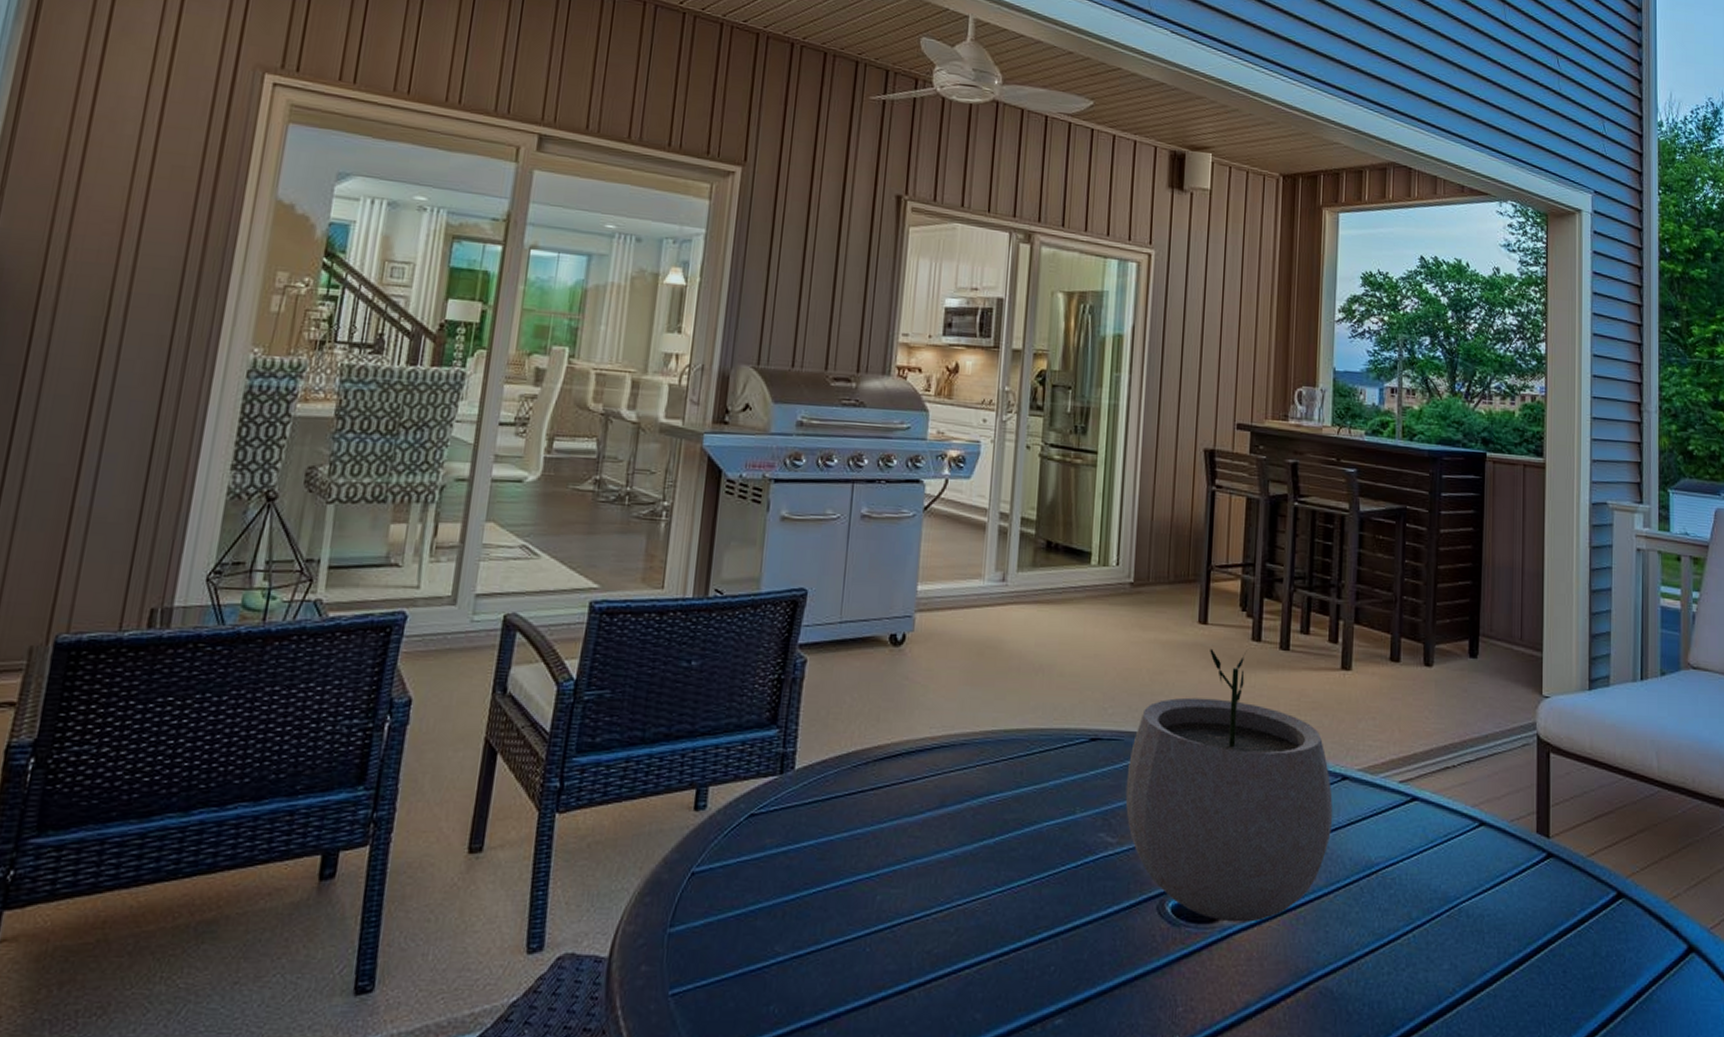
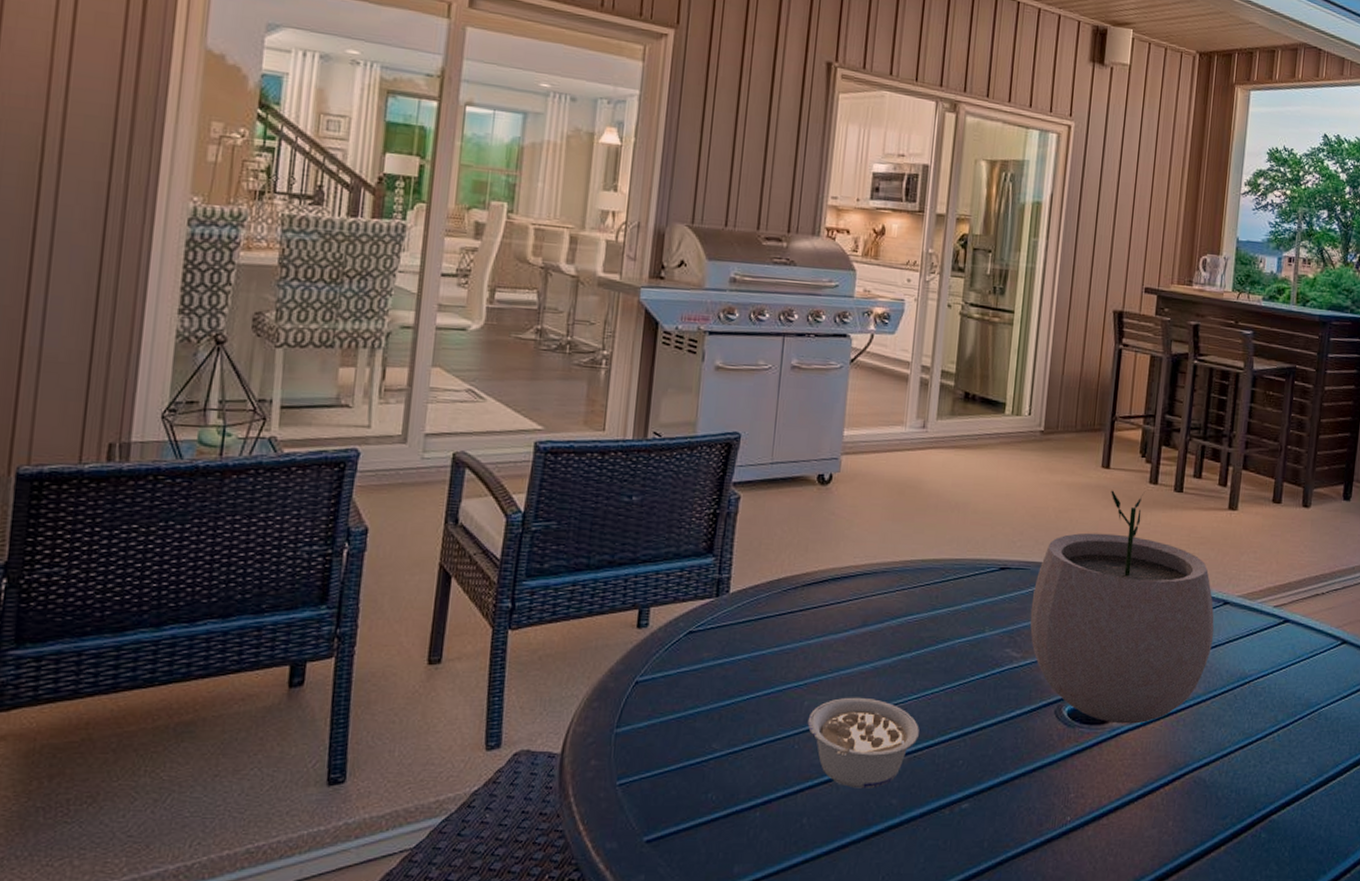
legume: none [880,890,1005,1000] -> present [807,697,919,789]

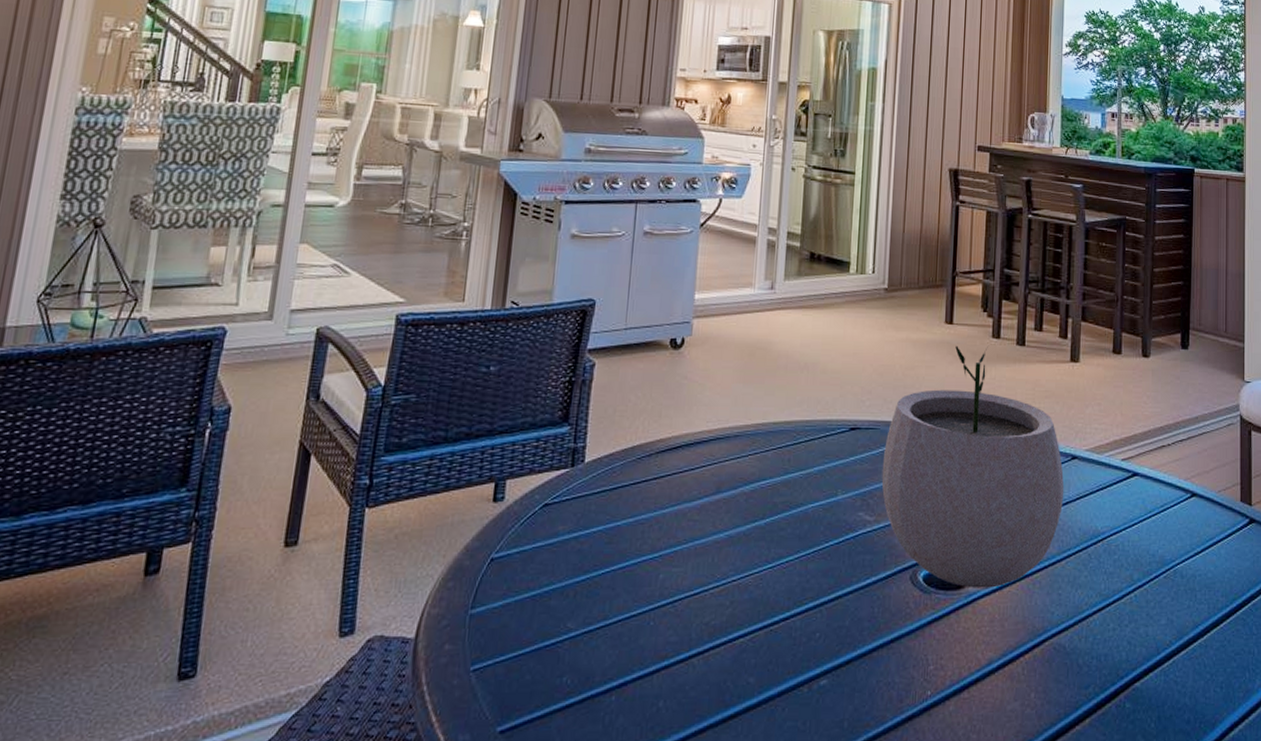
legume: present [807,697,919,789] -> none [662,568,775,667]

